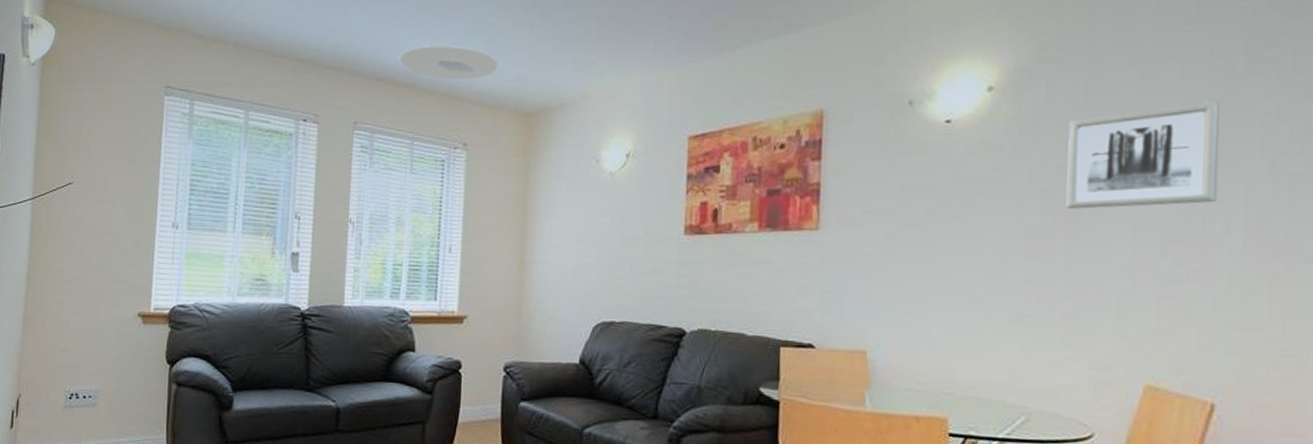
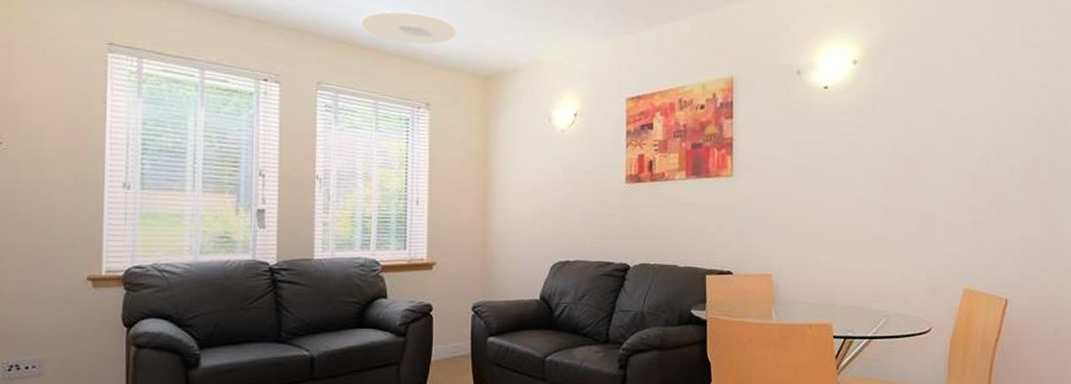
wall art: present [1066,101,1220,209] -> none [909,74,1006,156]

